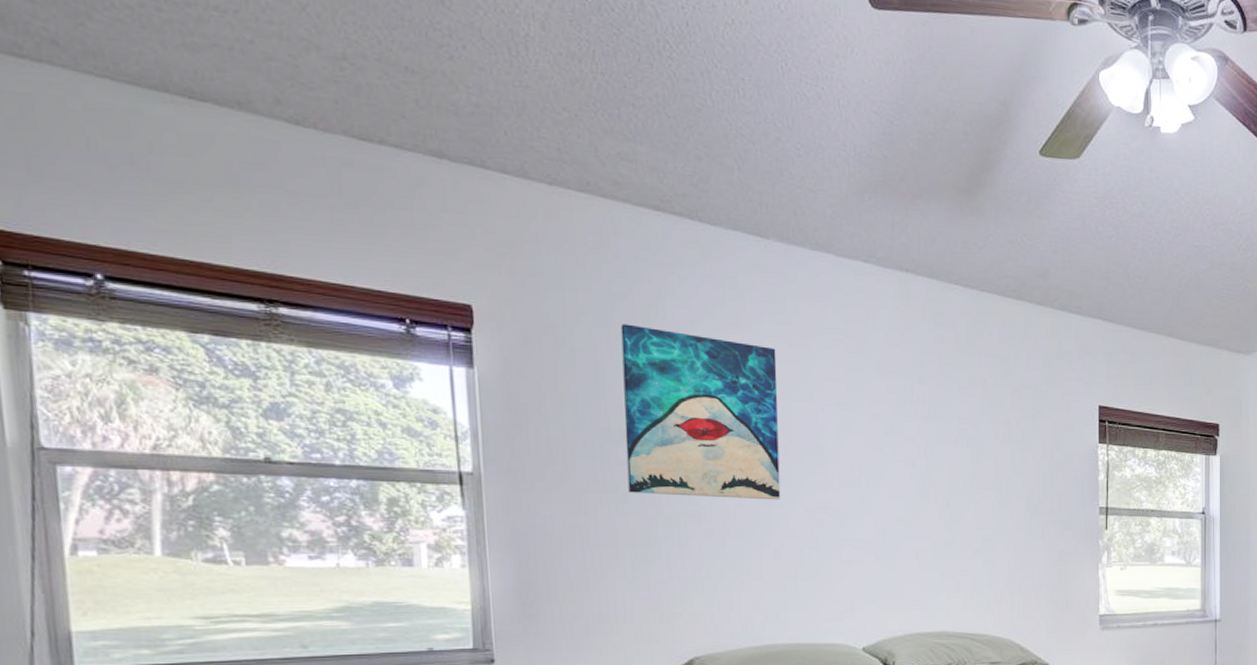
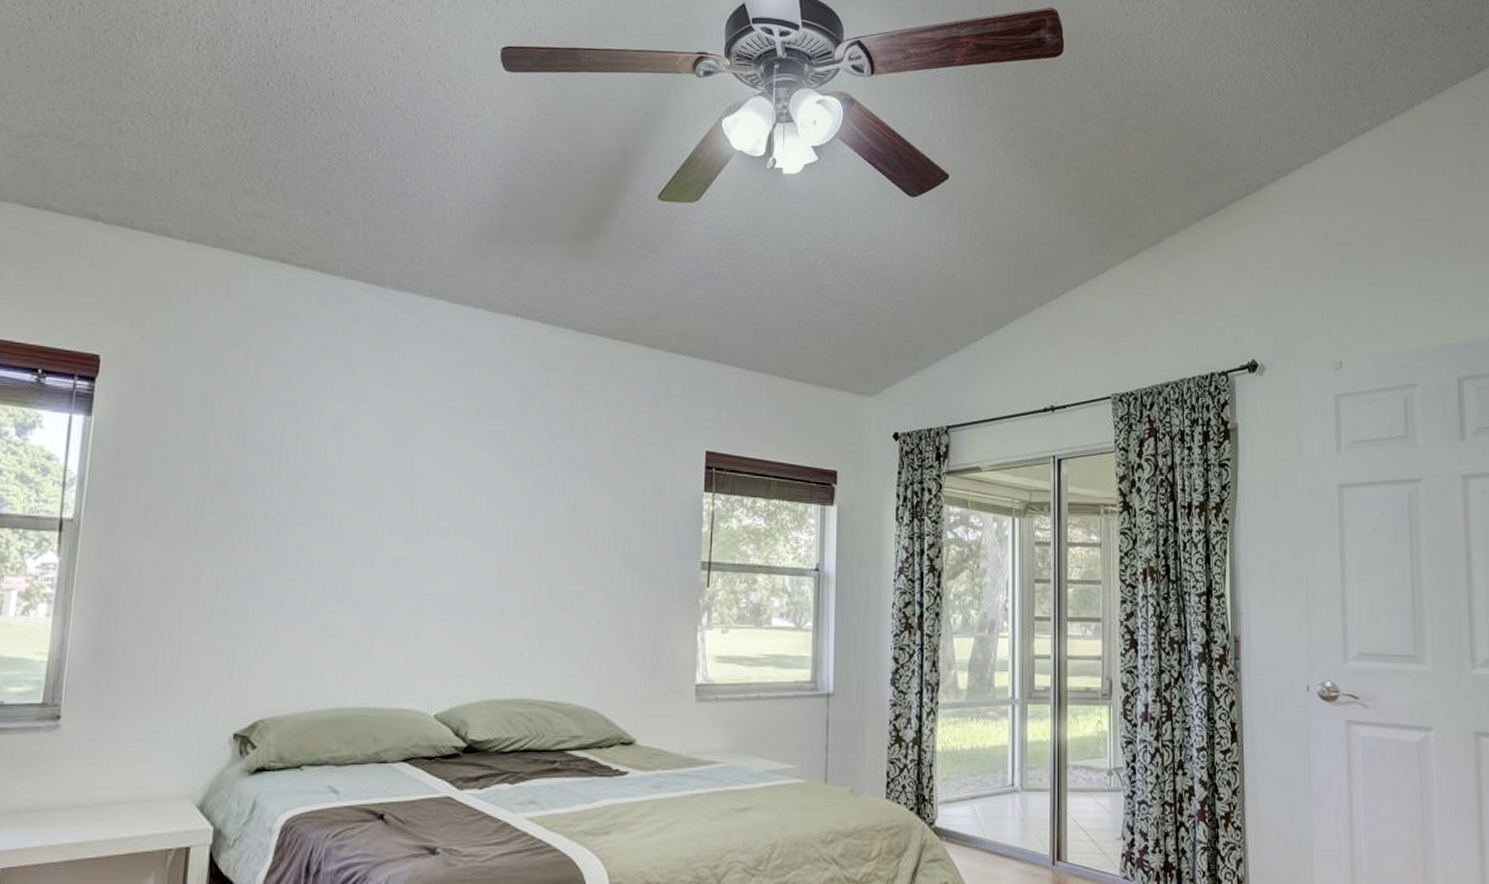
wall art: present [620,324,781,500] -> none [217,371,380,551]

